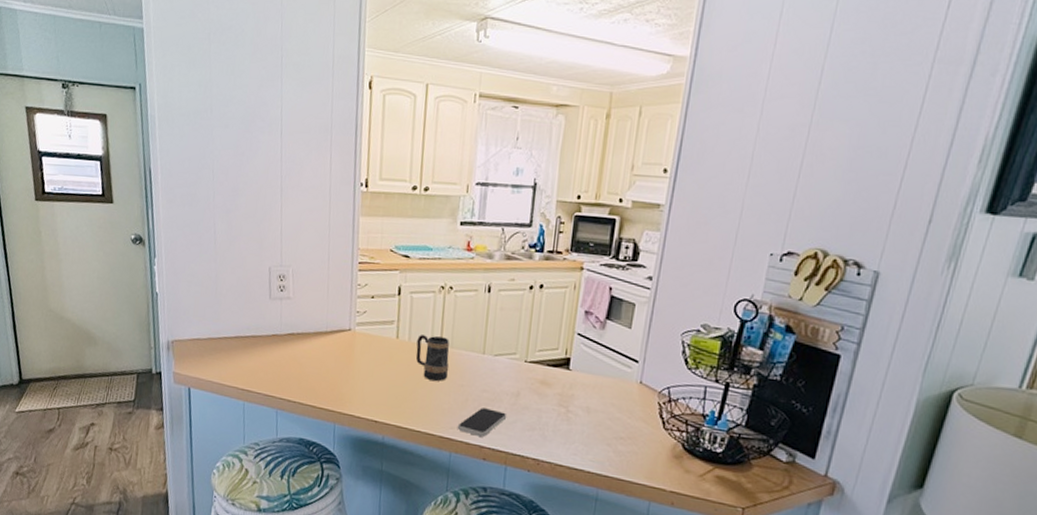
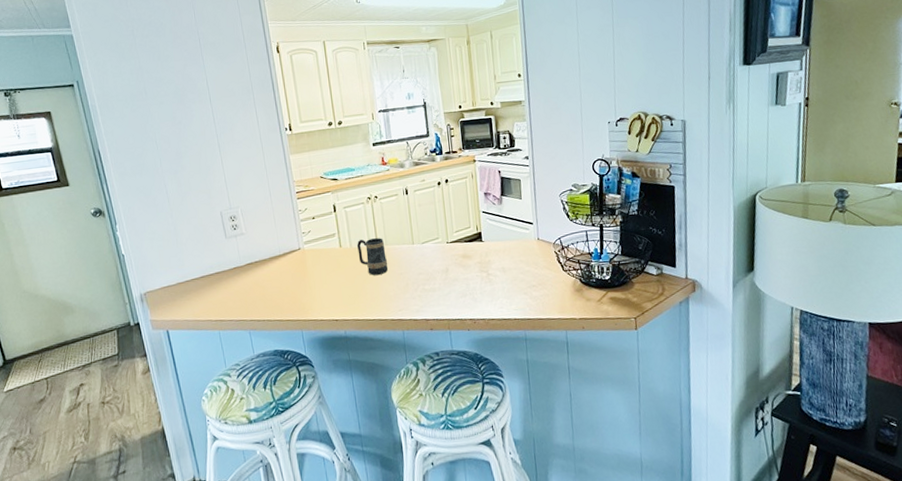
smartphone: present [457,408,507,437] -> none [404,287,442,312]

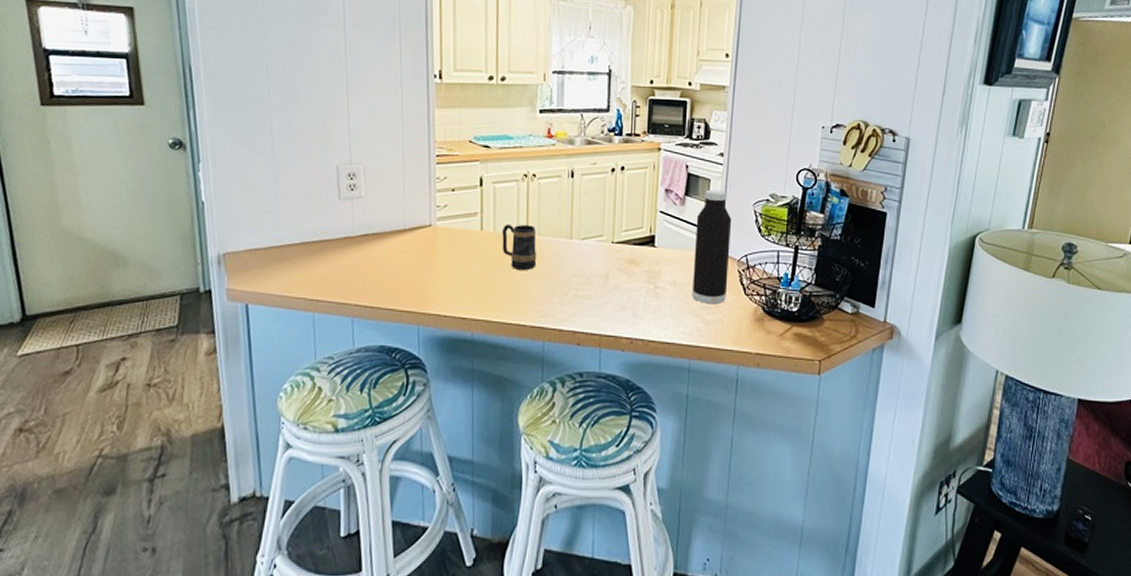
water bottle: none [513,187,548,283] -> present [691,189,732,303]

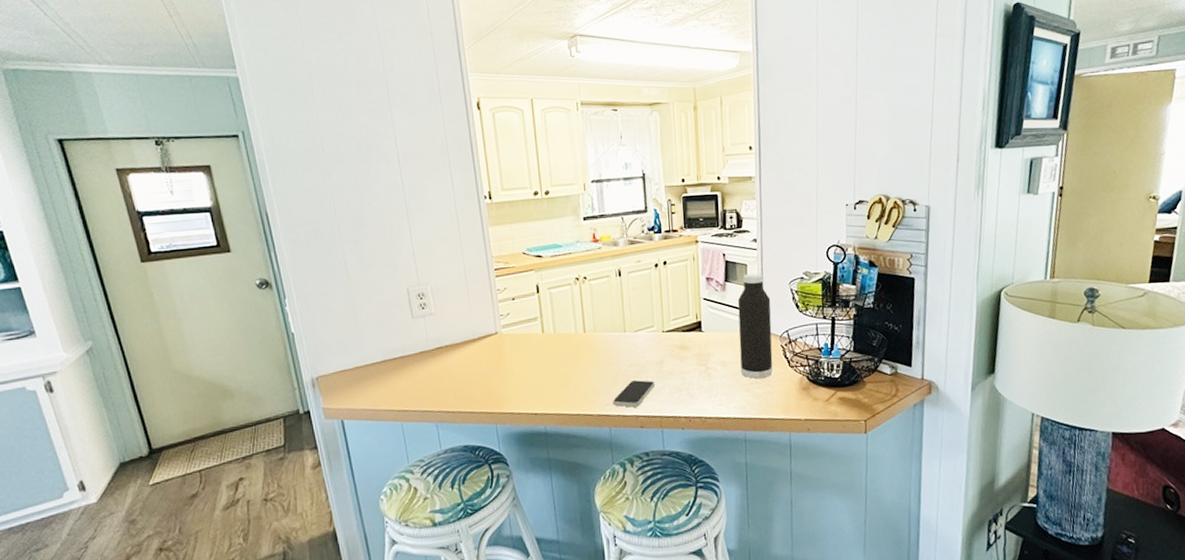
mug: present [502,225,537,270] -> none [562,324,596,365]
smartphone: none [549,293,598,322] -> present [612,380,656,408]

